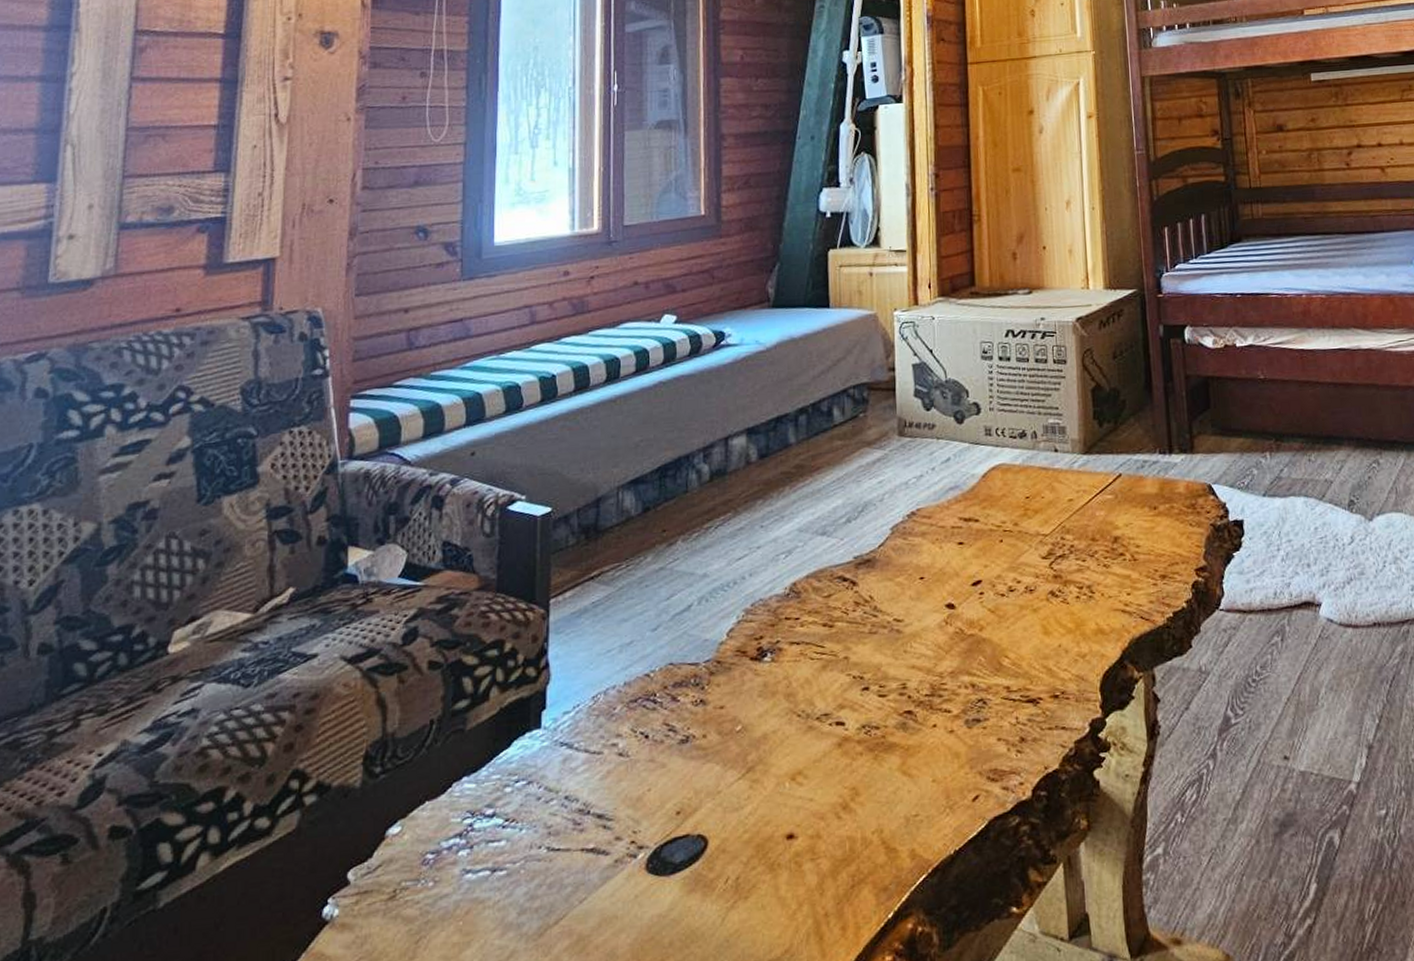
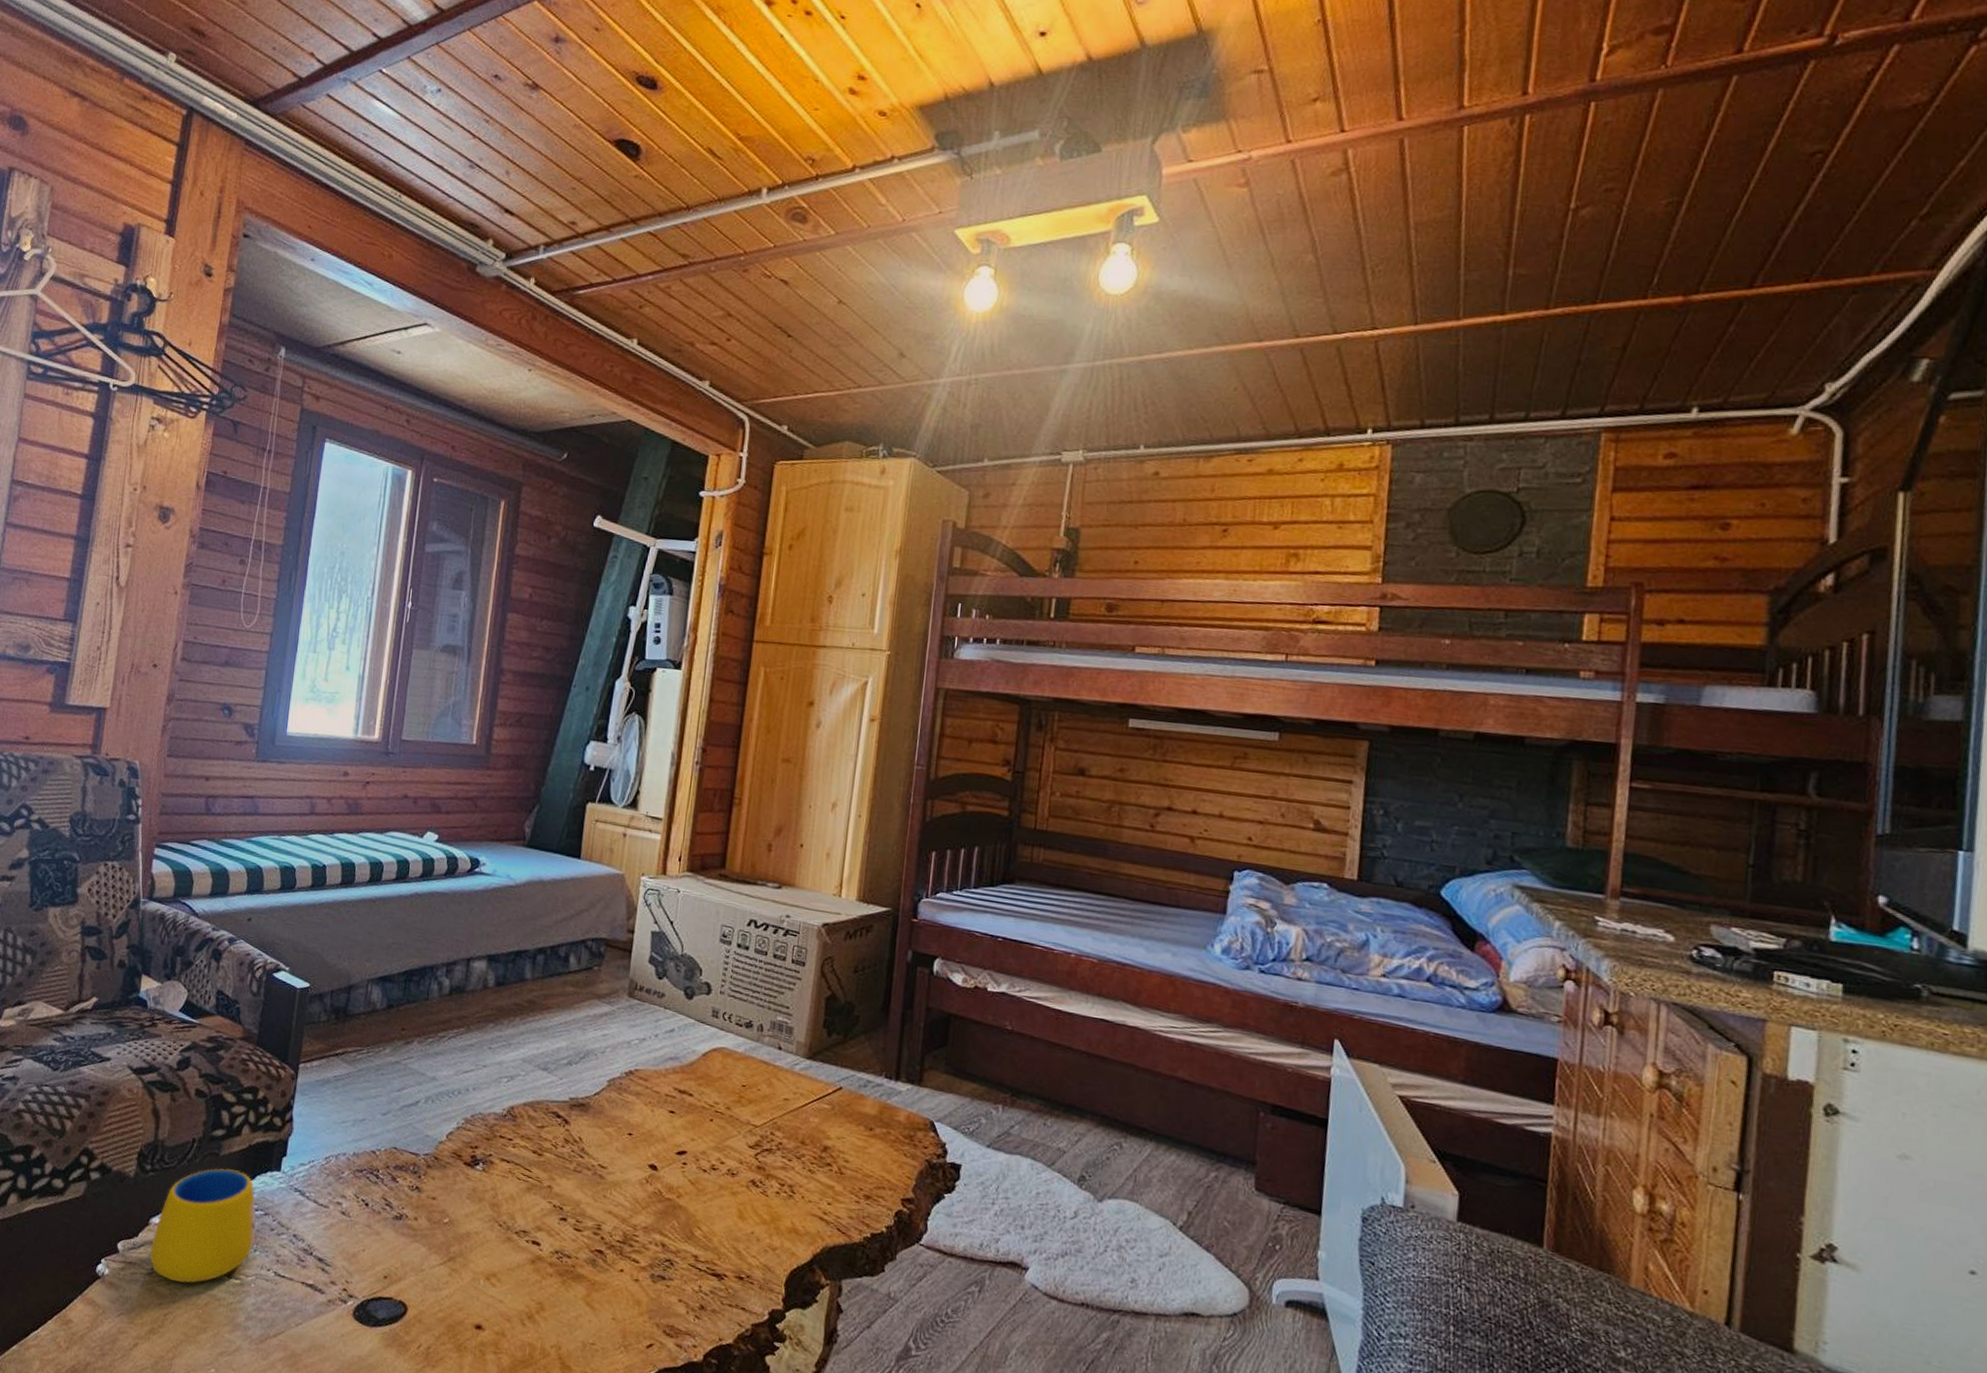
mug: none [390,741,520,897] -> present [149,1168,257,1284]

